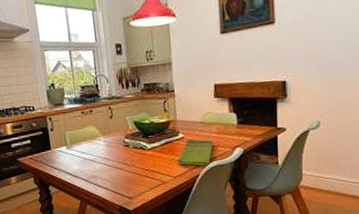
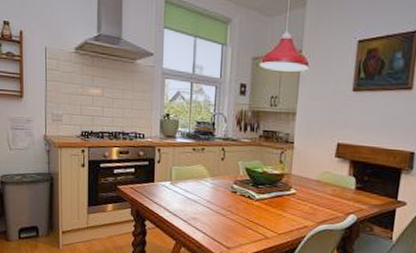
dish towel: present [177,139,214,166] -> none [285,196,327,228]

